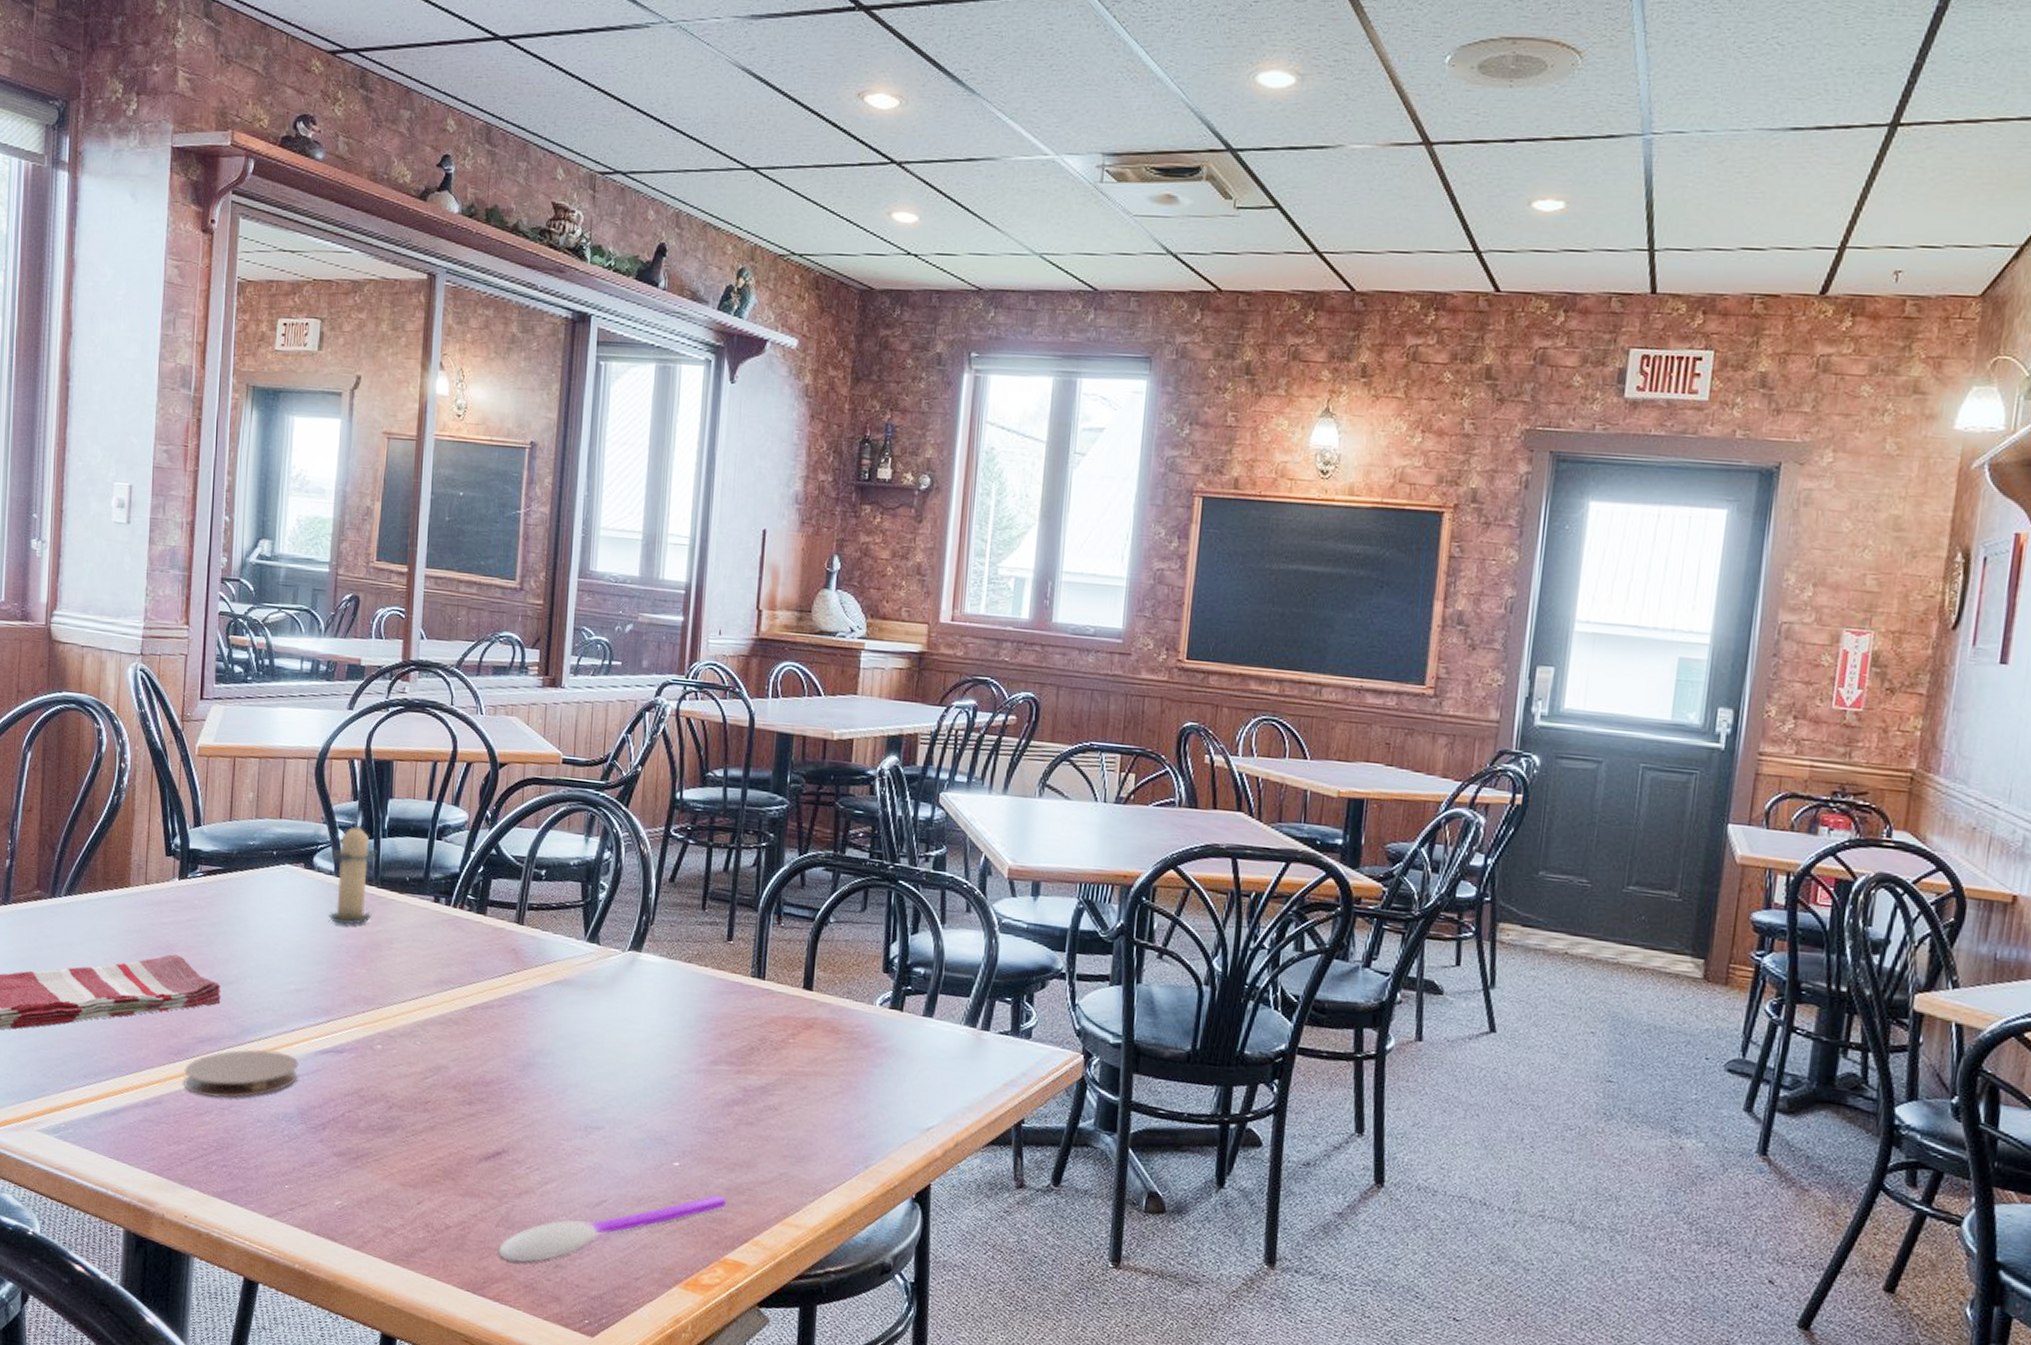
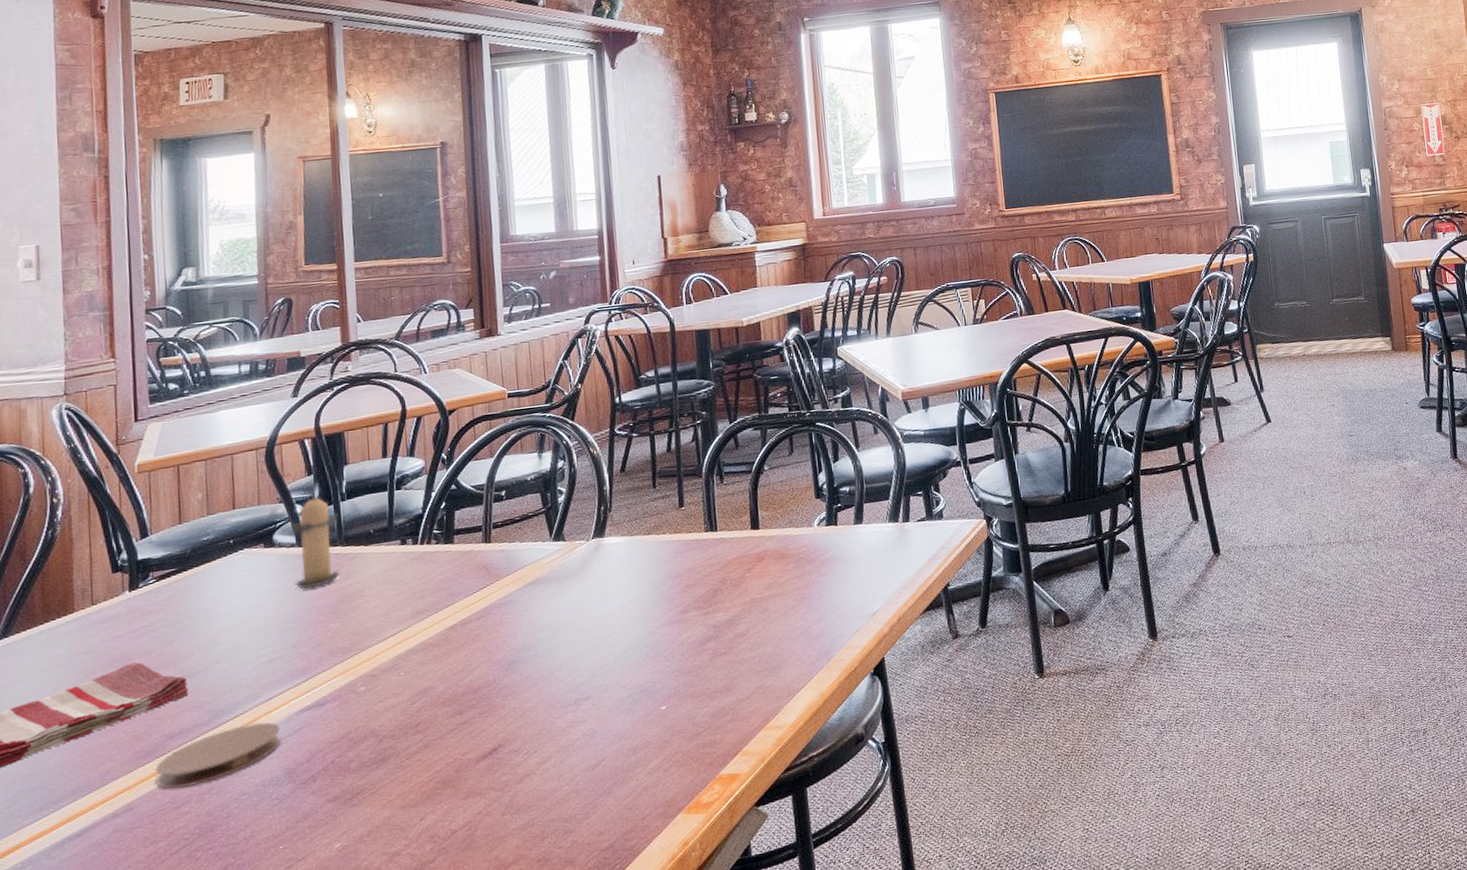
spoon: present [498,1195,727,1262] -> none [506,722,714,844]

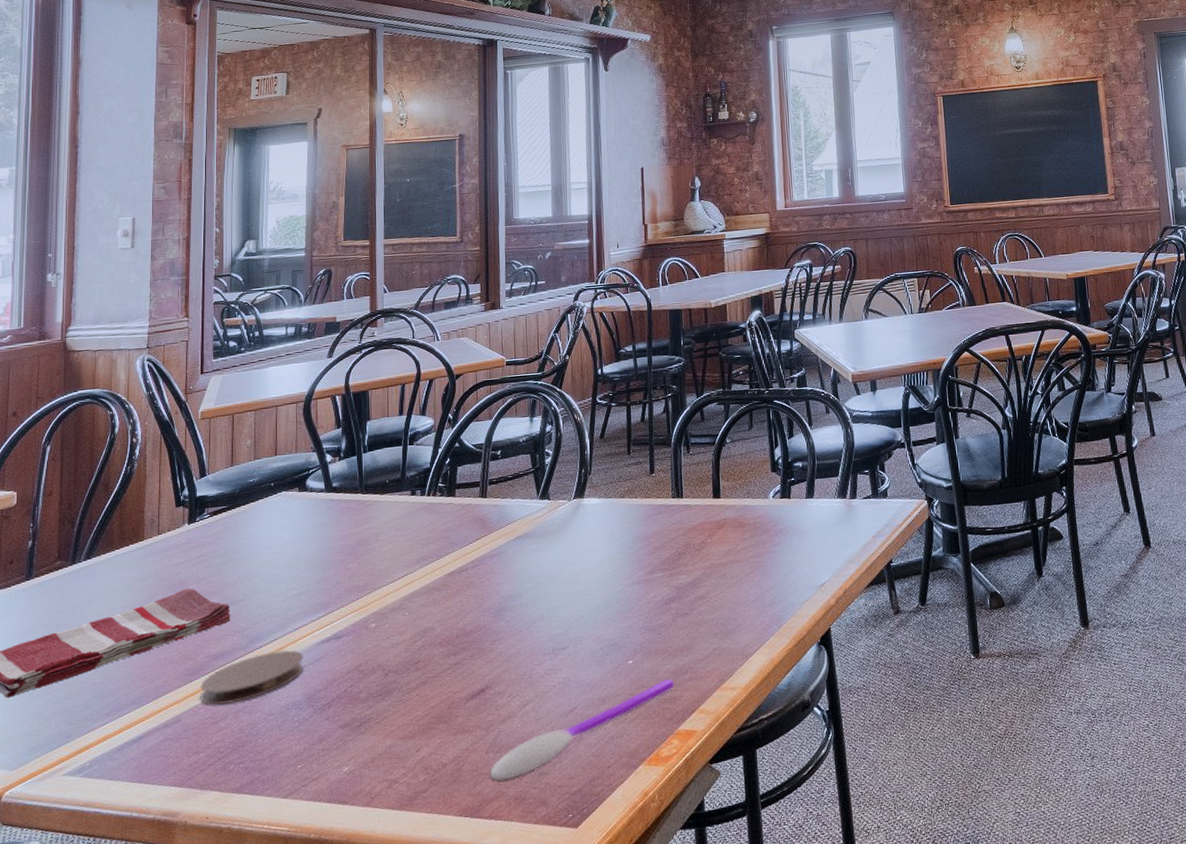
candle: present [290,492,340,589] -> none [321,444,361,531]
spoon: none [506,722,714,844] -> present [489,679,675,781]

